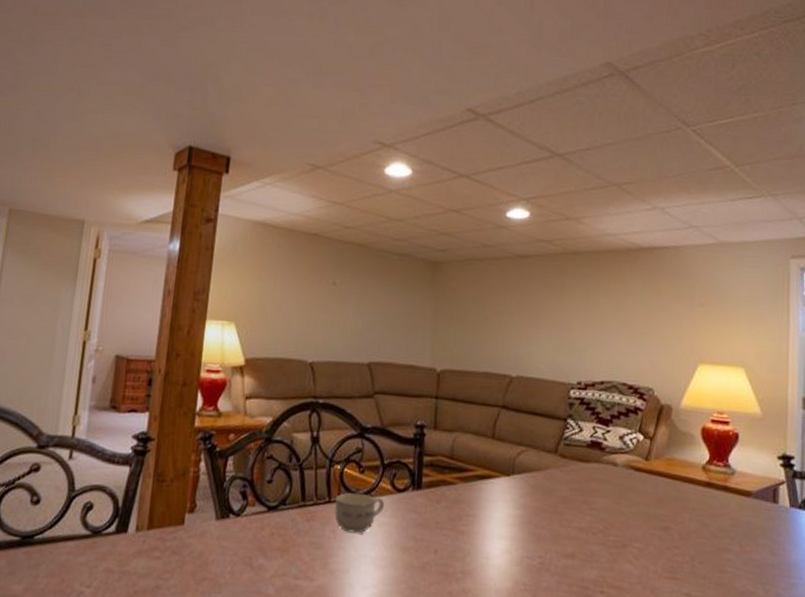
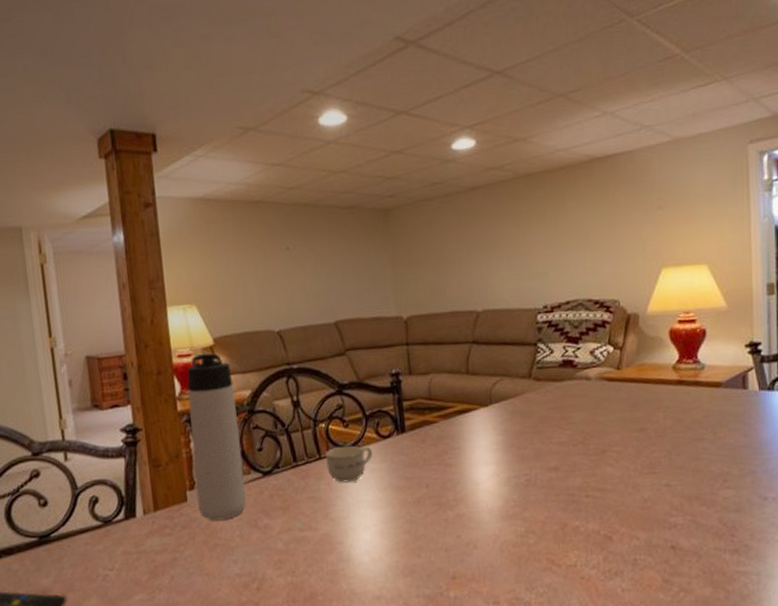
thermos bottle: none [193,372,257,552] -> present [187,353,247,521]

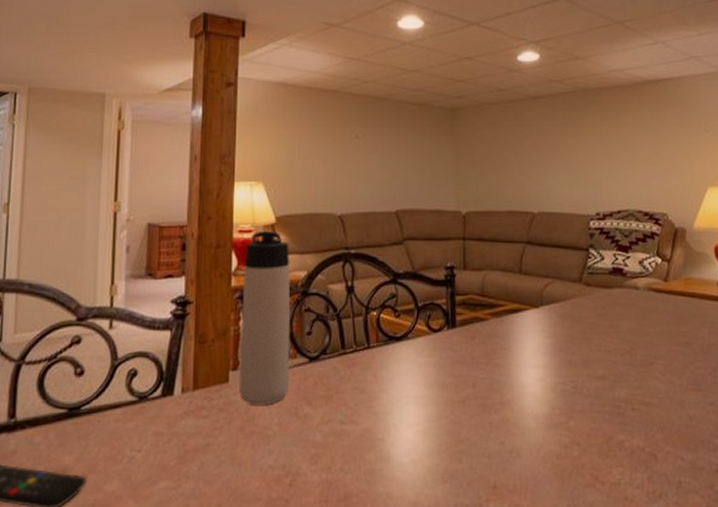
cup: present [324,445,372,483] -> none [373,336,421,375]

